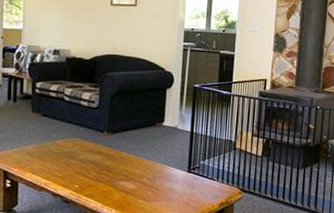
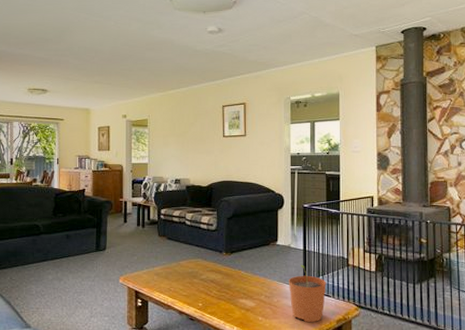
plant pot: none [173,146,212,205] -> present [289,264,326,322]

